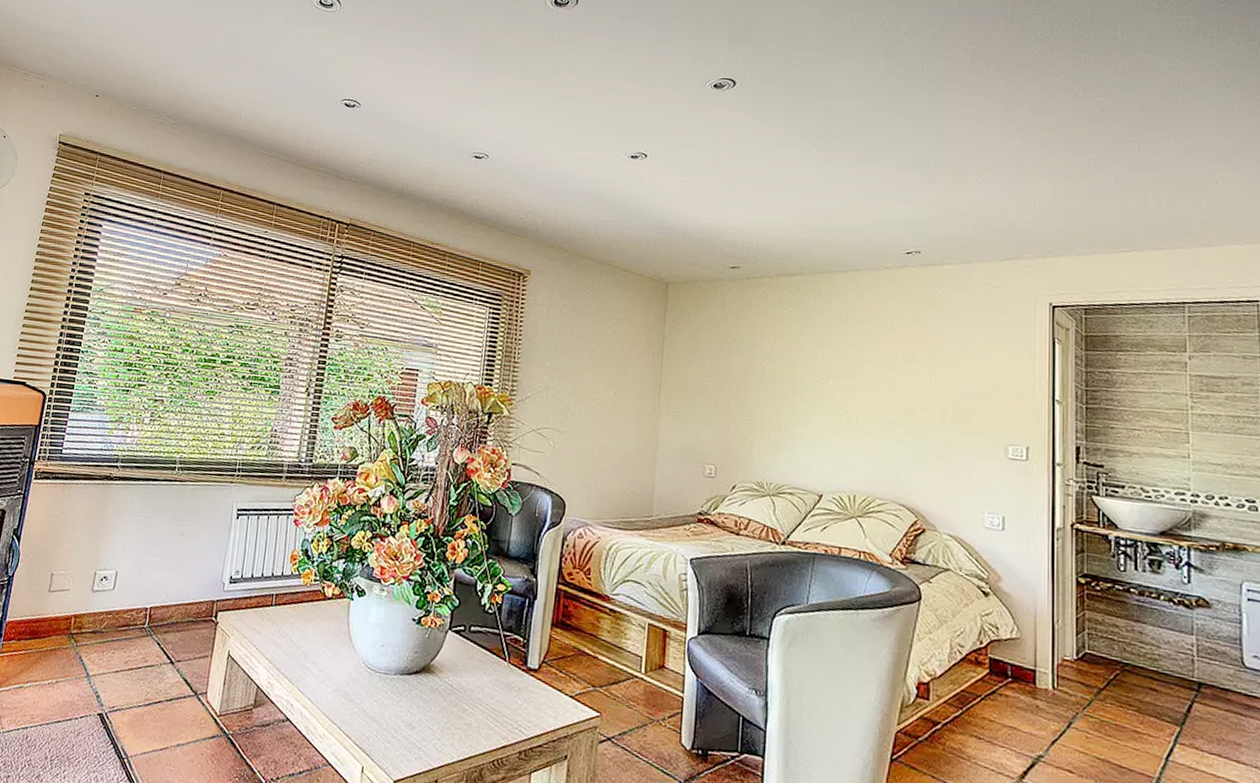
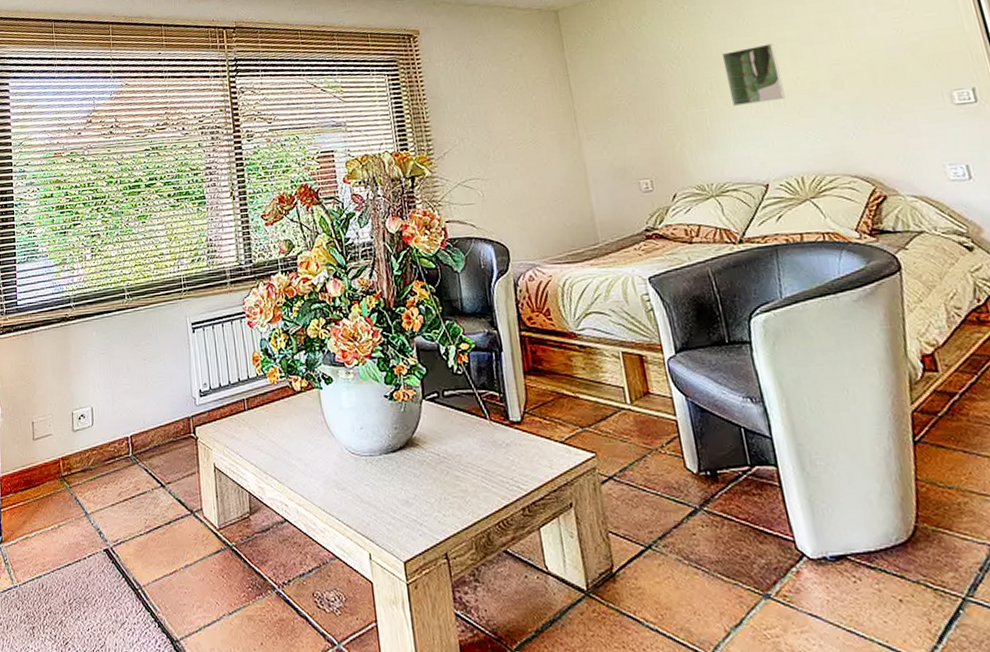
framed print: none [808,361,861,418] -> present [721,43,786,106]

